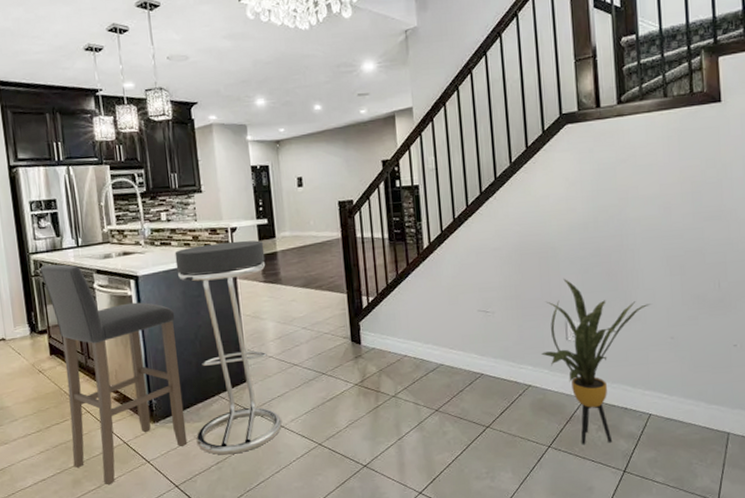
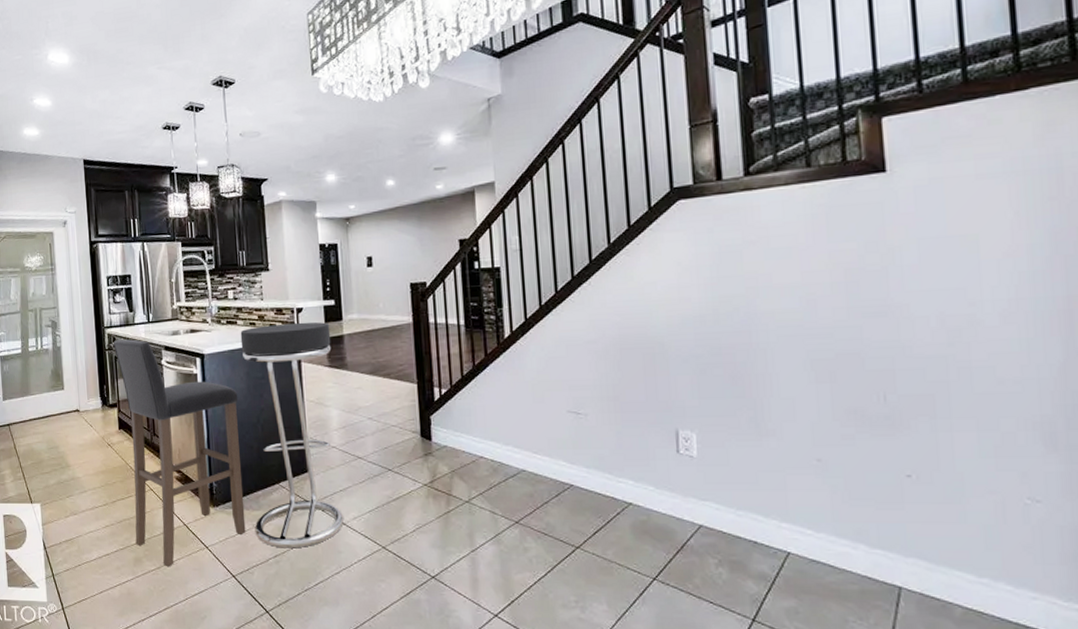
house plant: present [541,278,651,445] -> none [645,379,789,583]

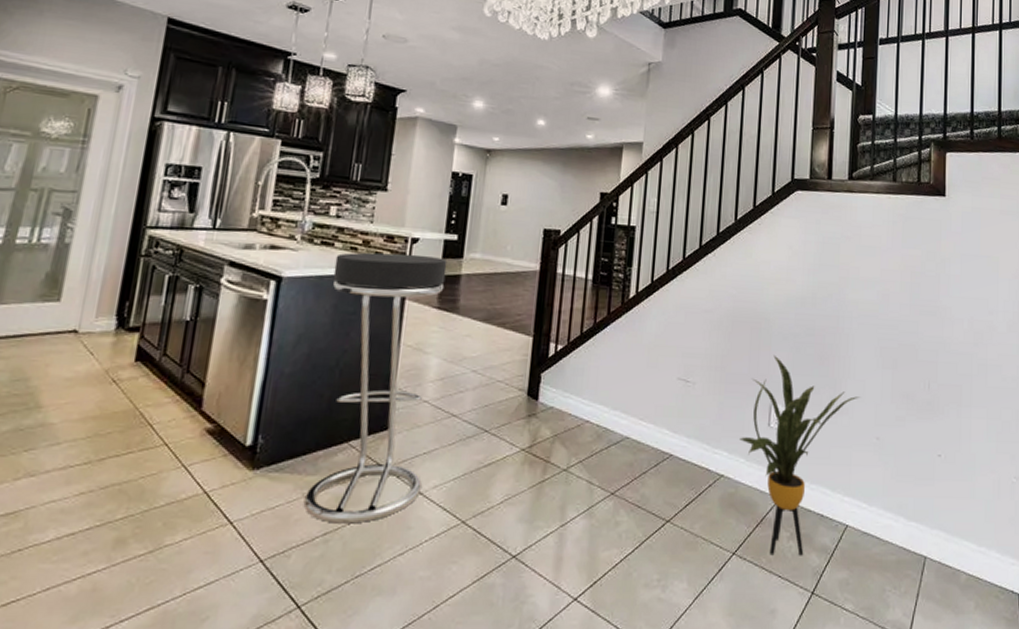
bar stool: present [113,339,246,567] -> none [123,245,317,551]
house plant: none [645,379,789,583] -> present [739,354,860,556]

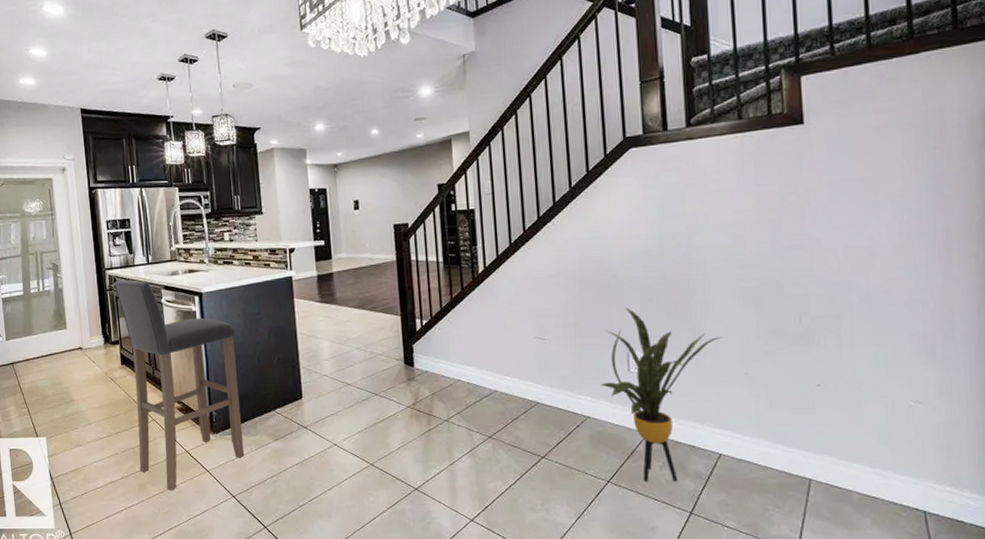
bar stool: none [123,245,317,551] -> present [114,280,245,491]
bar stool: present [303,252,448,524] -> none [236,261,336,469]

